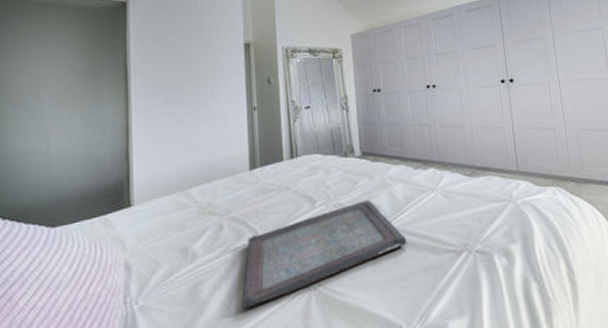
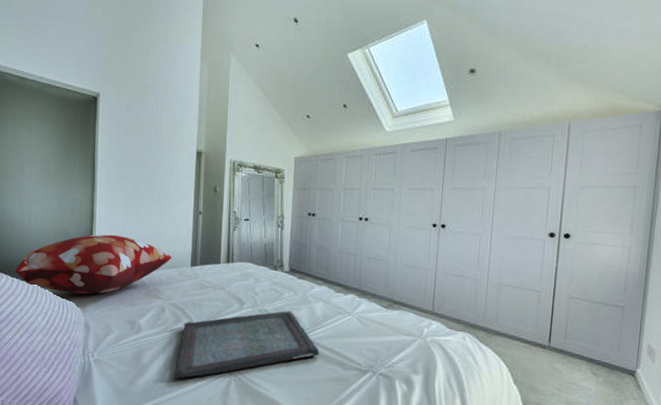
decorative pillow: none [29,149,227,231] -> present [14,234,172,294]

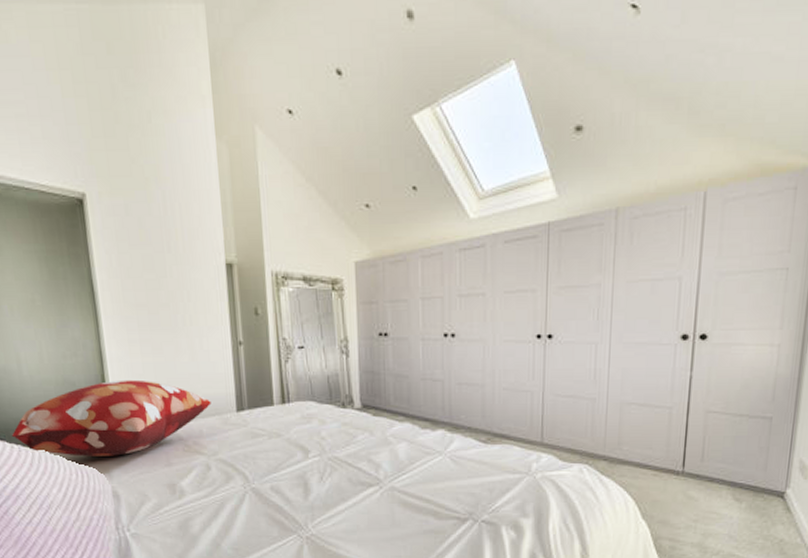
serving tray: present [175,310,320,379] -> none [233,455,407,547]

